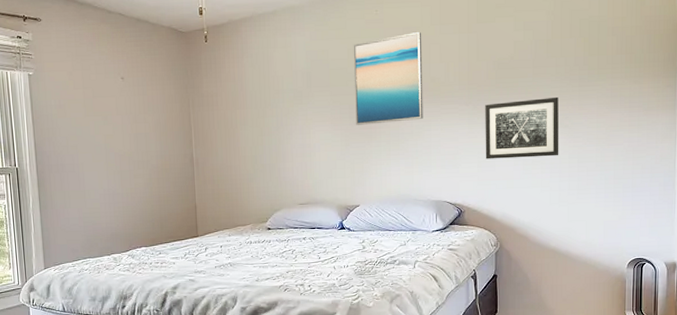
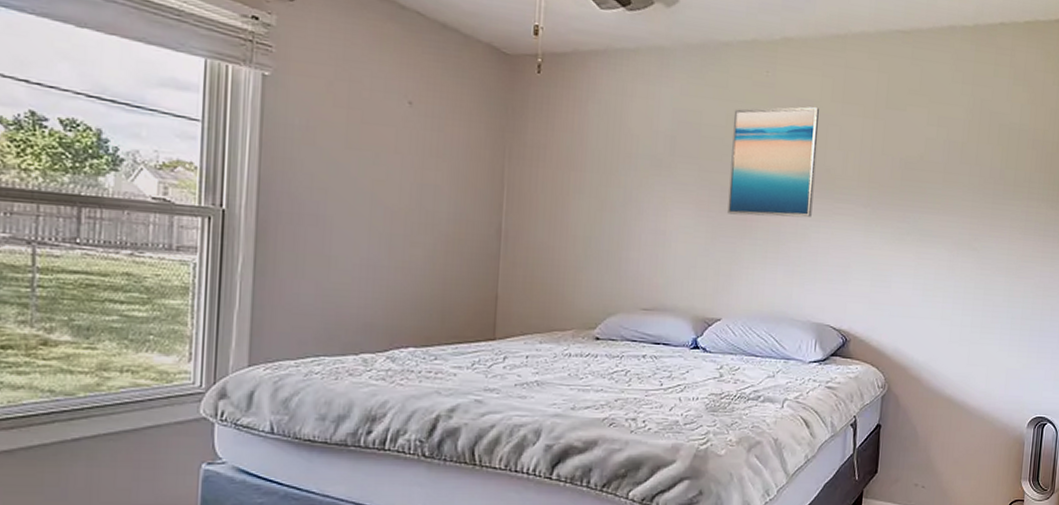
wall art: present [485,96,559,159] -> none [880,209,969,284]

